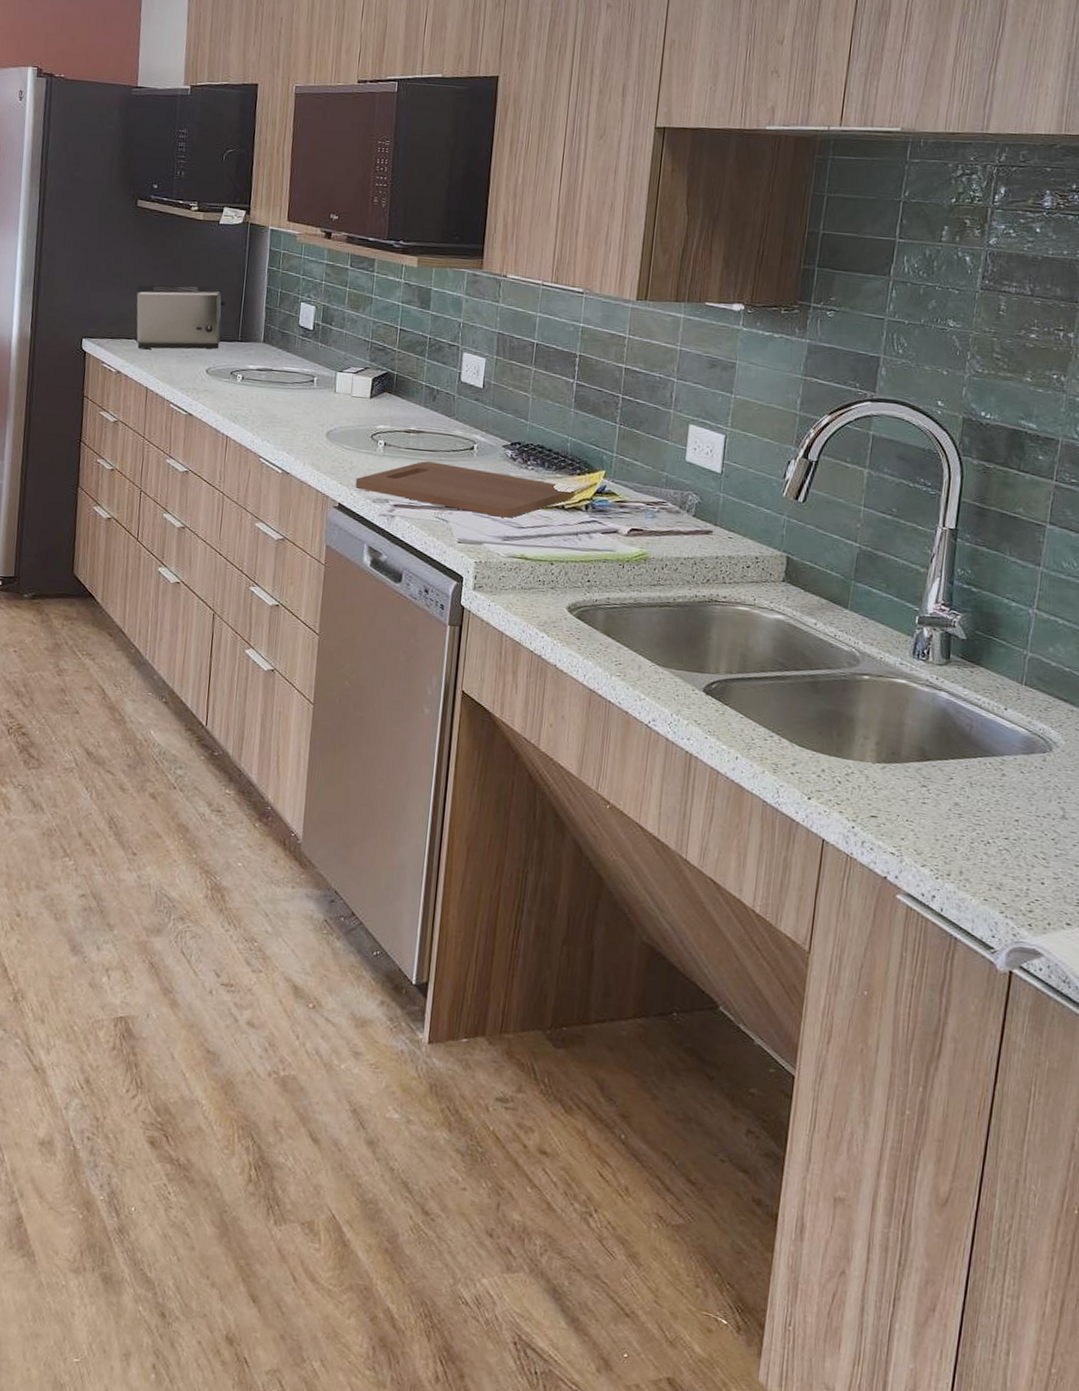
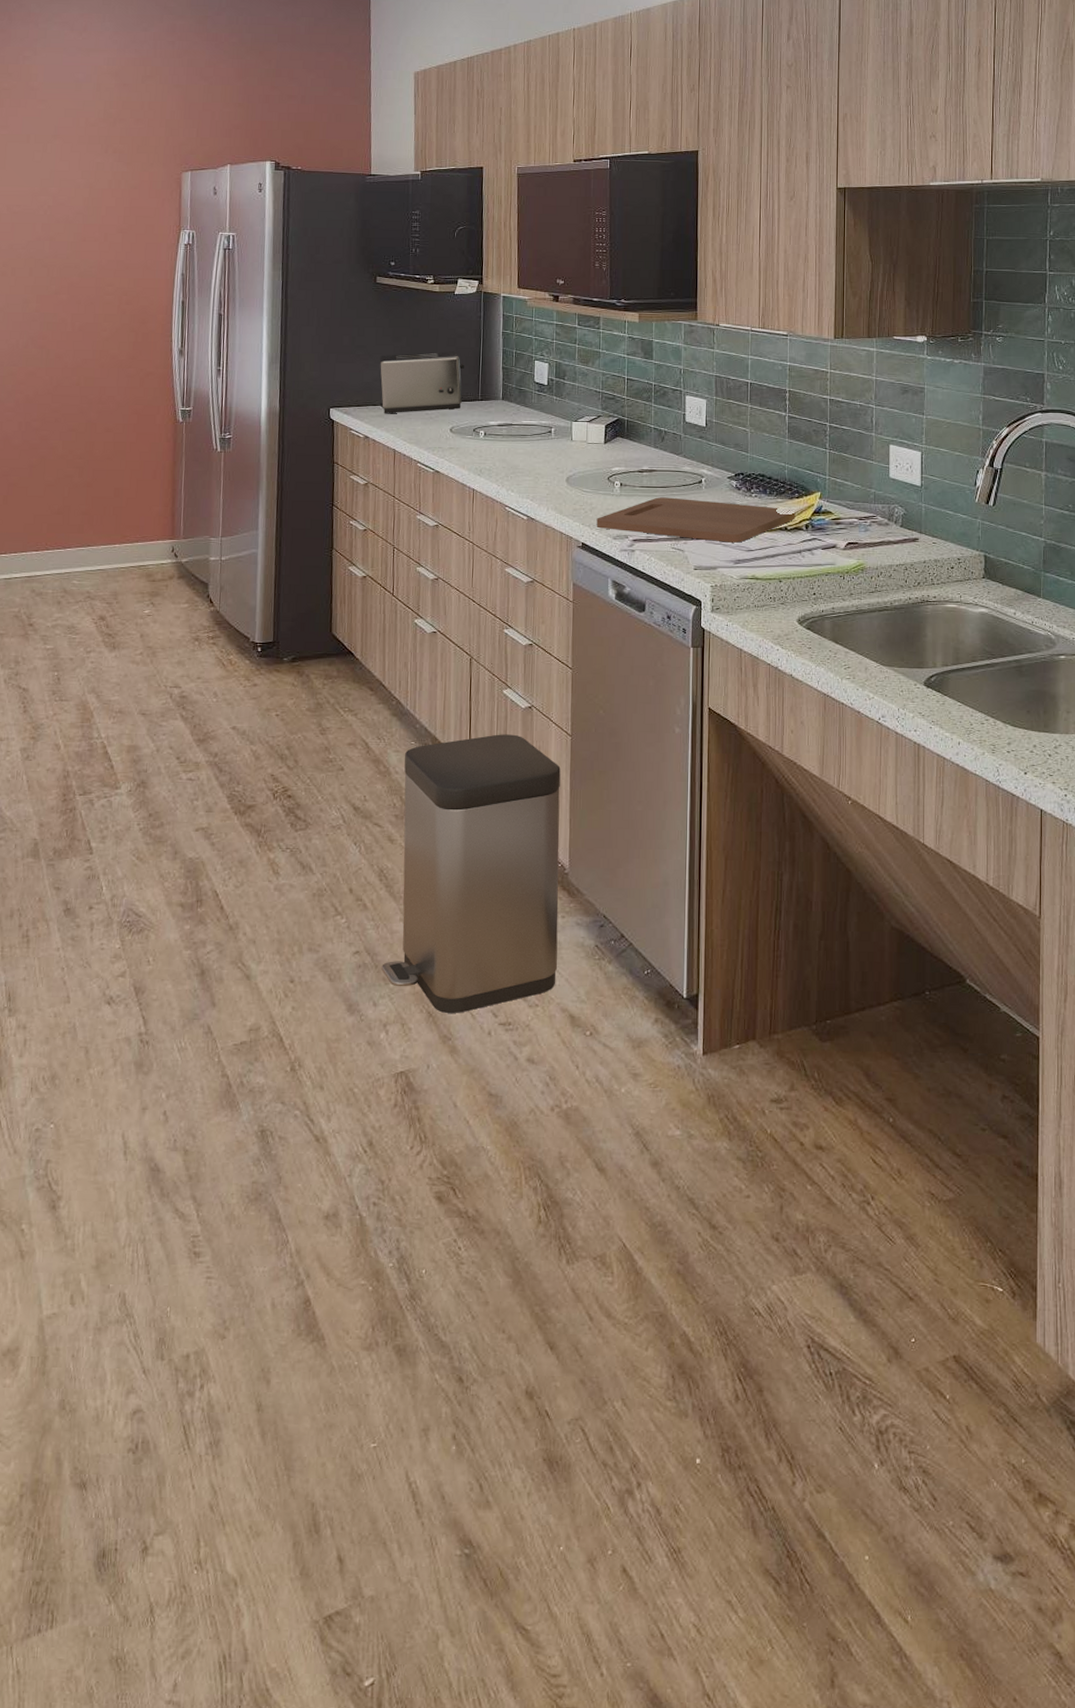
pedal bin: none [106,694,300,968] -> present [381,734,561,1013]

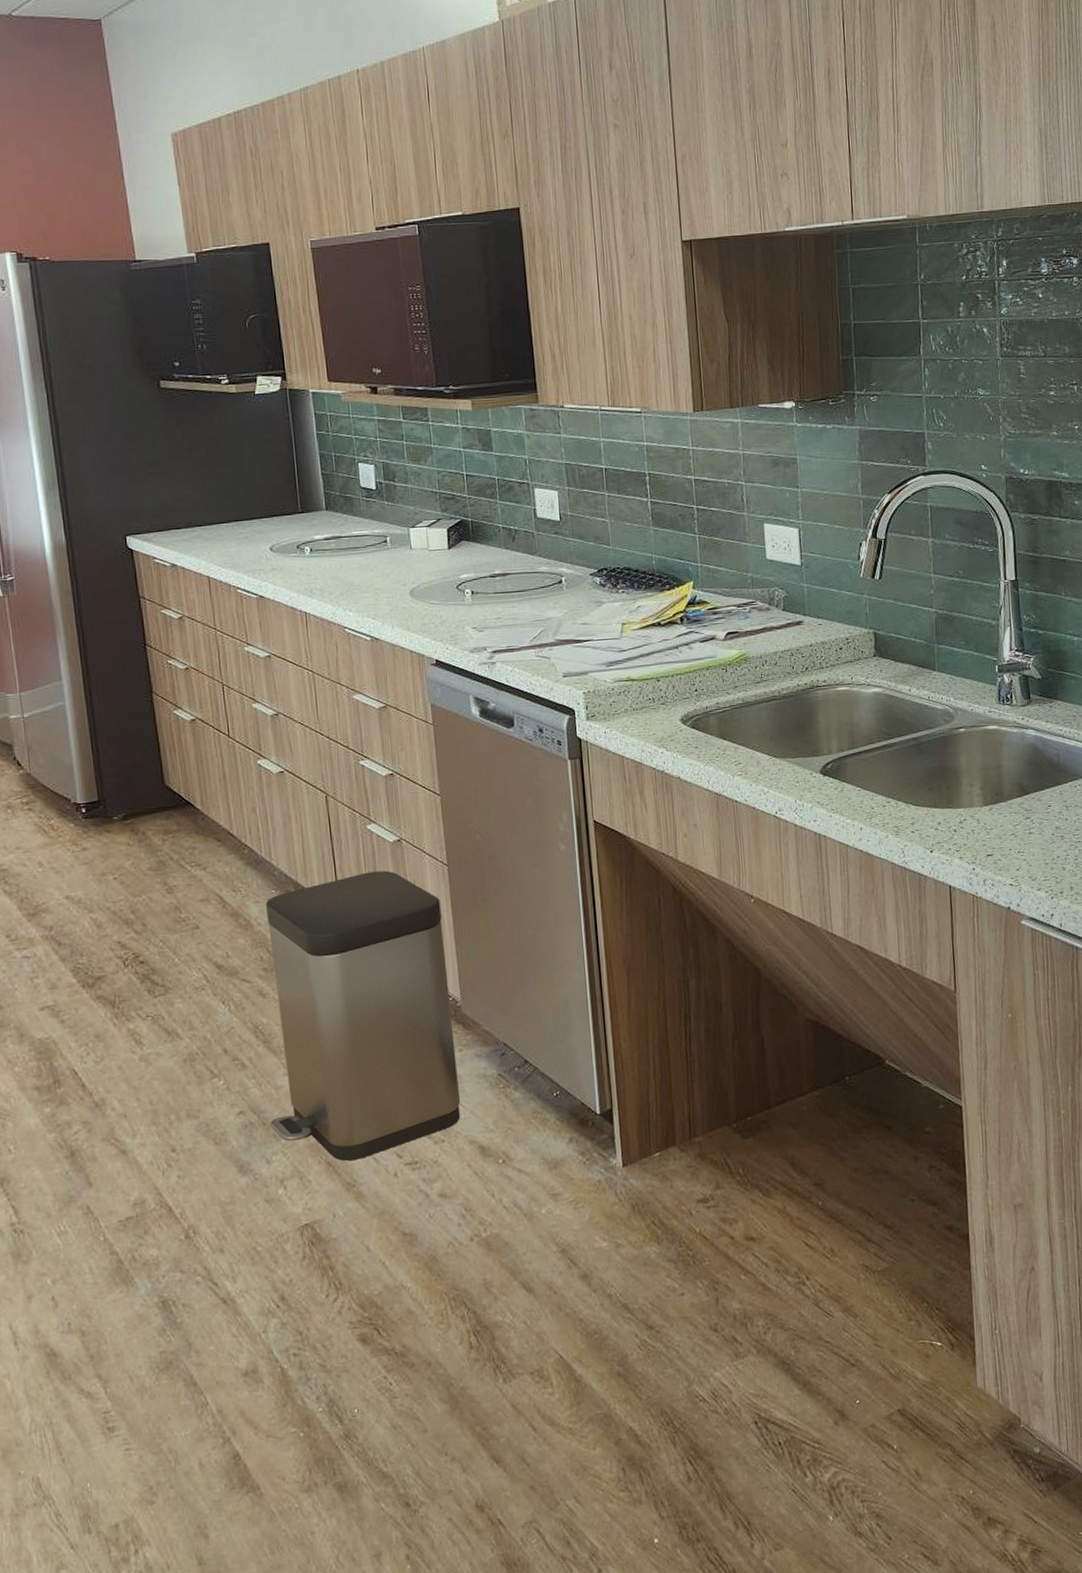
toaster: present [379,351,464,414] -> none [176,460,280,538]
cutting board: present [596,497,796,543] -> none [449,601,669,645]

